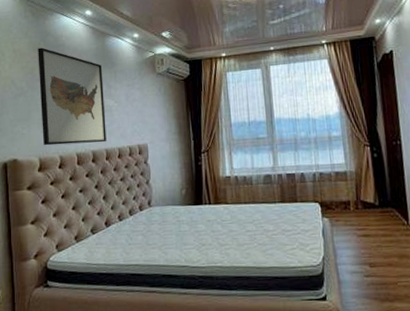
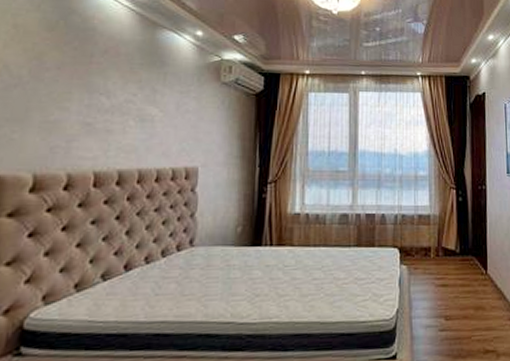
wall art: present [38,47,107,146] -> none [43,27,147,161]

